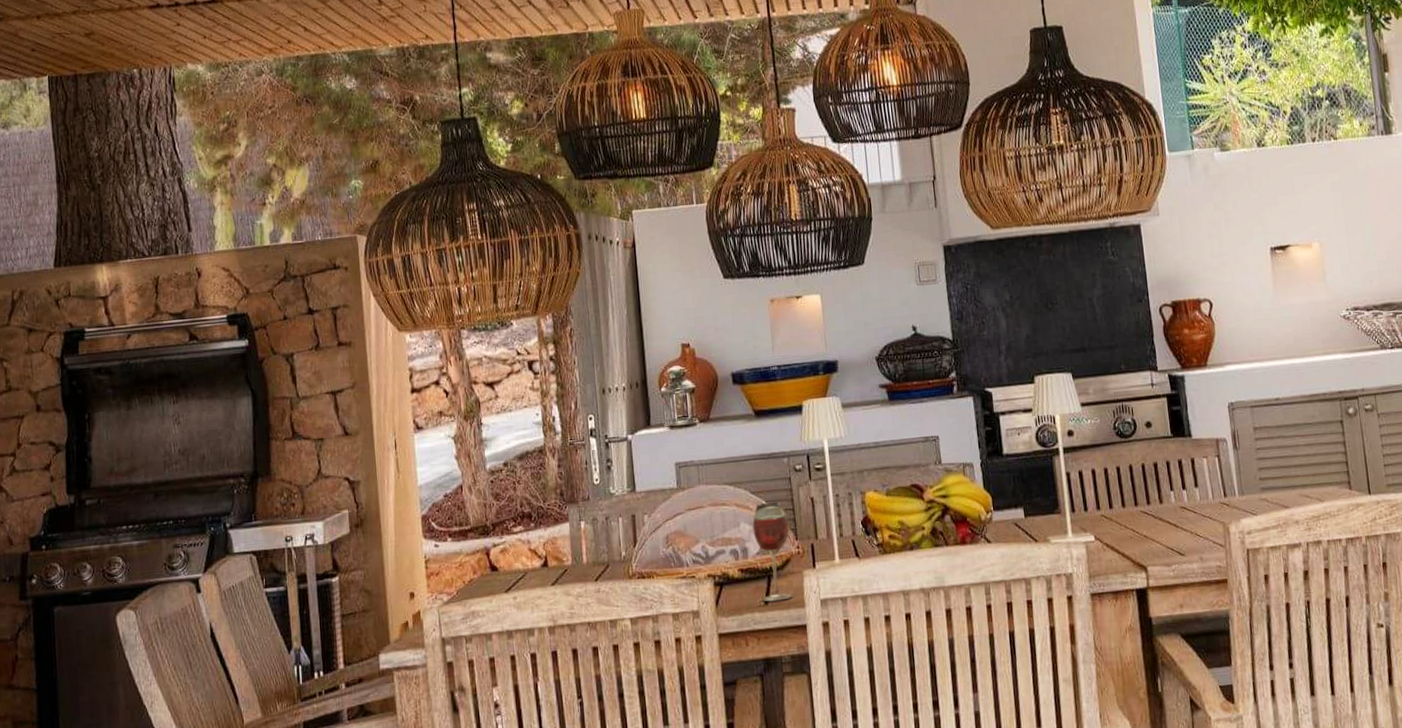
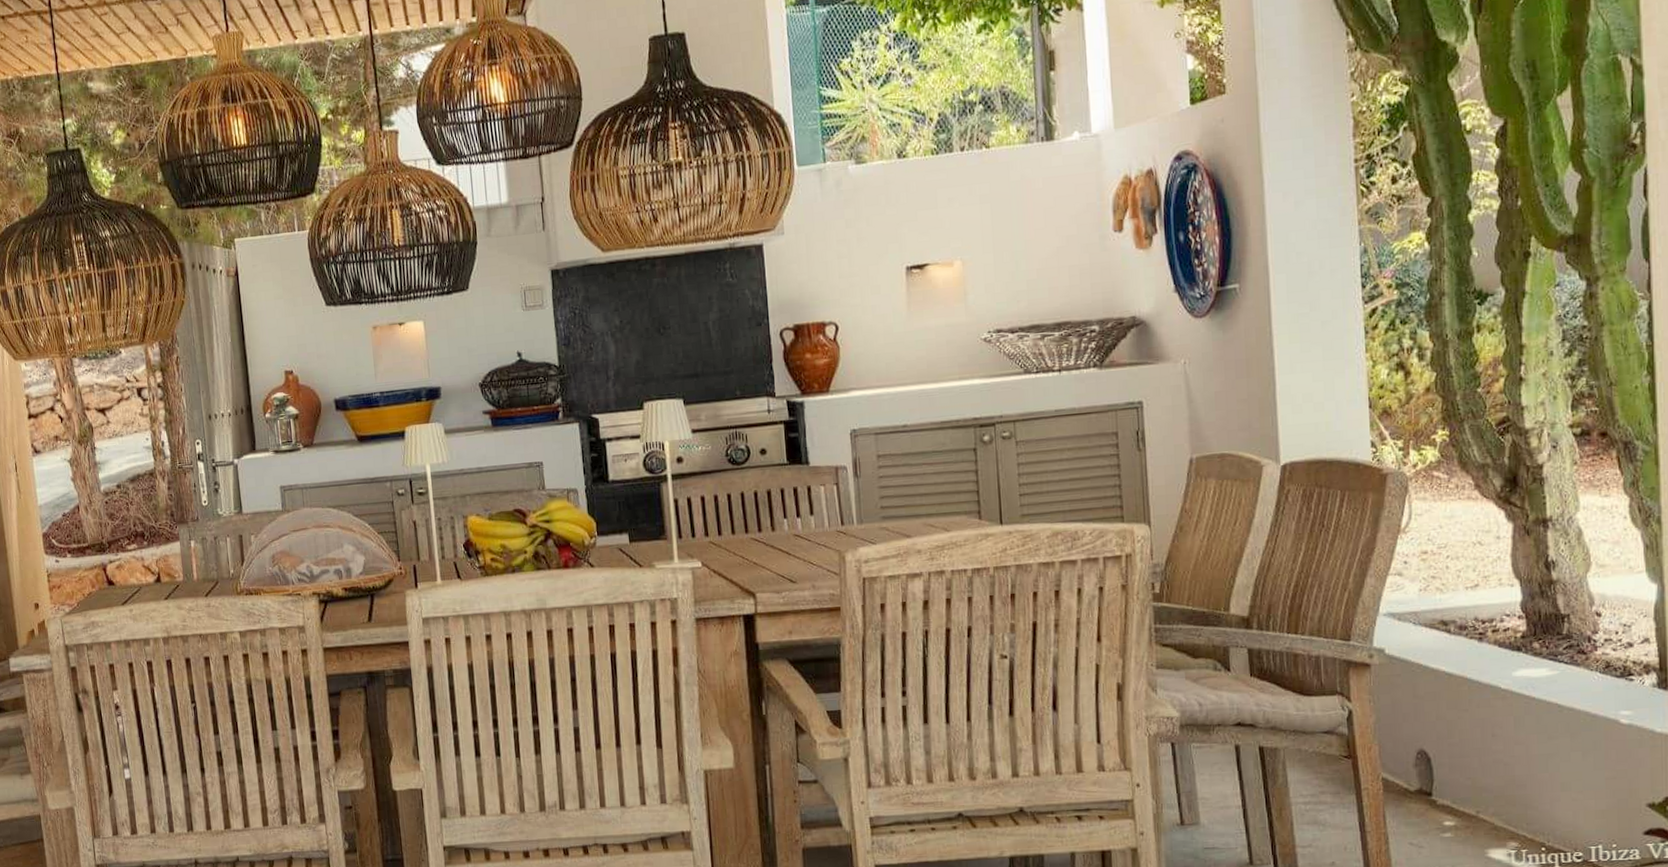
wineglass: present [752,501,793,602] -> none [355,524,396,619]

